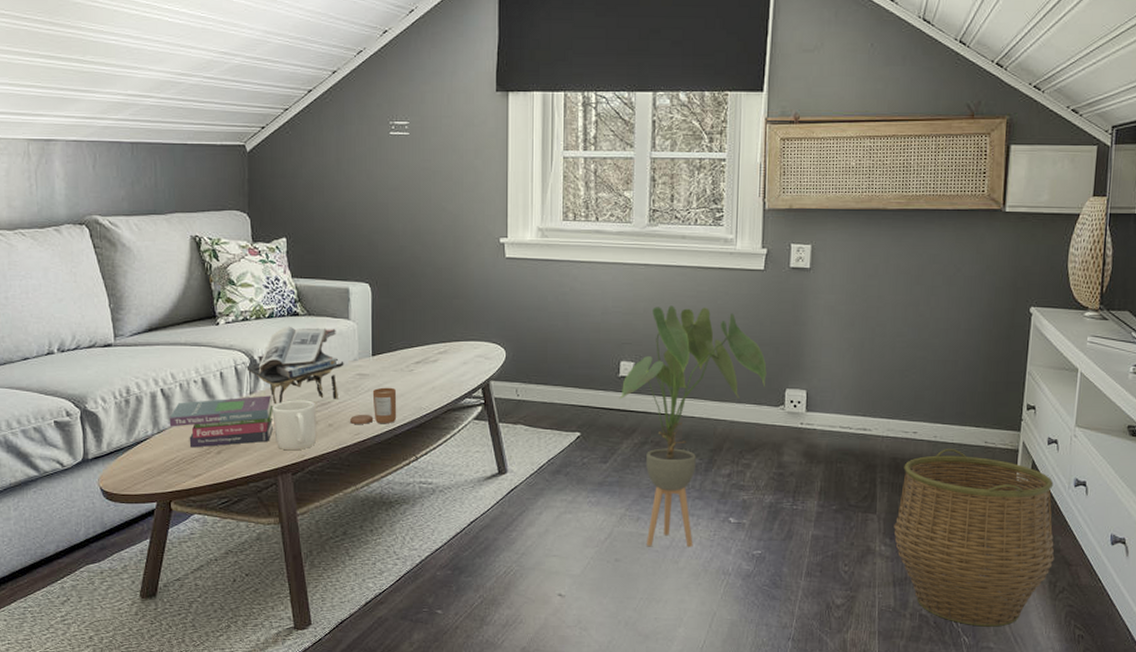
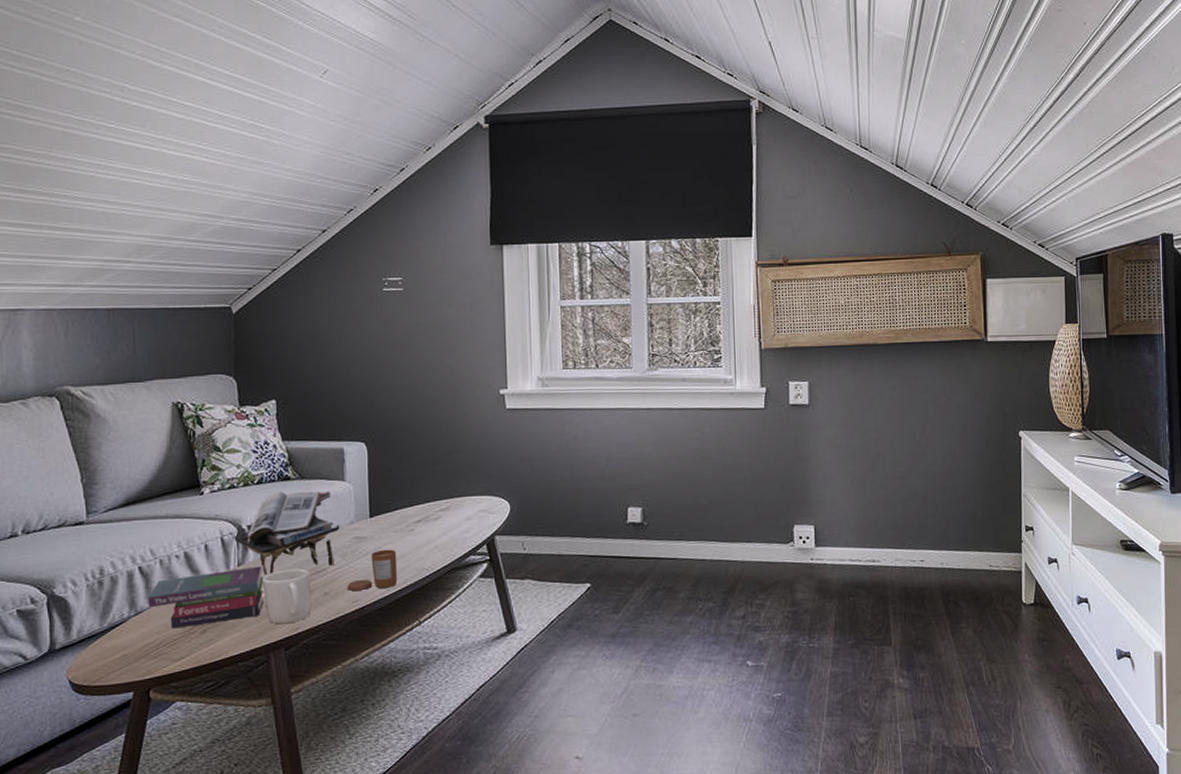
house plant: present [619,305,767,548] -> none [628,448,774,697]
basket: present [894,449,1055,627] -> none [910,575,1066,754]

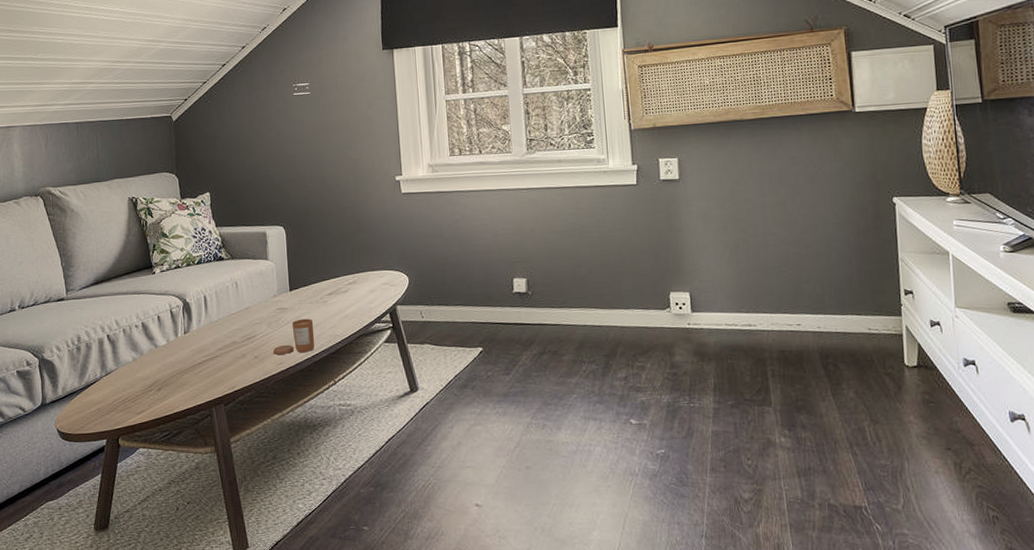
books: present [147,566,265,629] -> none [115,334,207,387]
magazine: present [234,491,340,576] -> none [180,269,266,342]
mug: present [262,568,312,624] -> none [204,335,245,384]

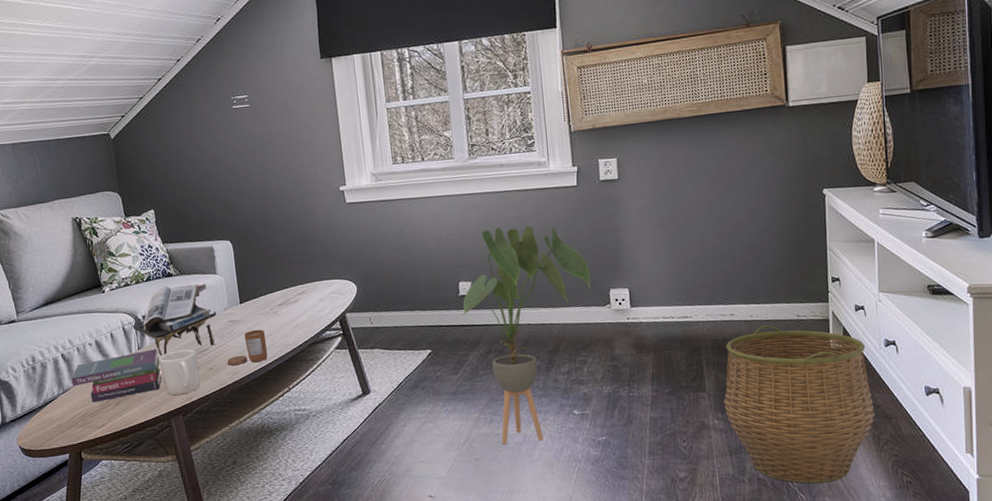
books: none [115,334,207,387] -> present [71,349,162,403]
magazine: none [180,269,266,342] -> present [132,284,217,356]
mug: none [204,335,245,384] -> present [159,349,201,396]
house plant: none [515,223,650,452] -> present [461,225,591,444]
basket: none [790,338,956,513] -> present [723,325,875,484]

